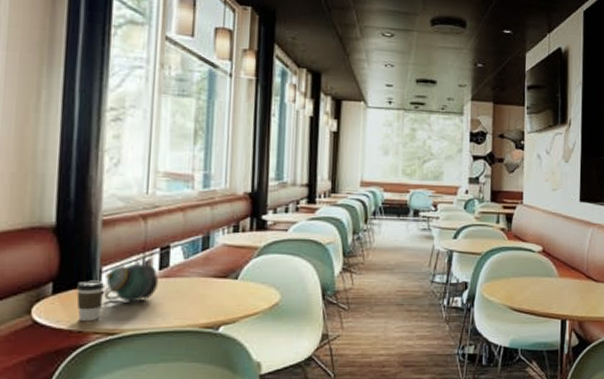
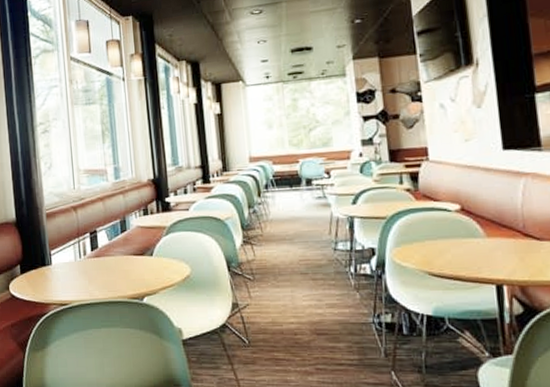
coffee cup: present [76,280,105,321] -> none [36,262,55,294]
teapot: present [102,258,159,302] -> none [53,242,93,279]

